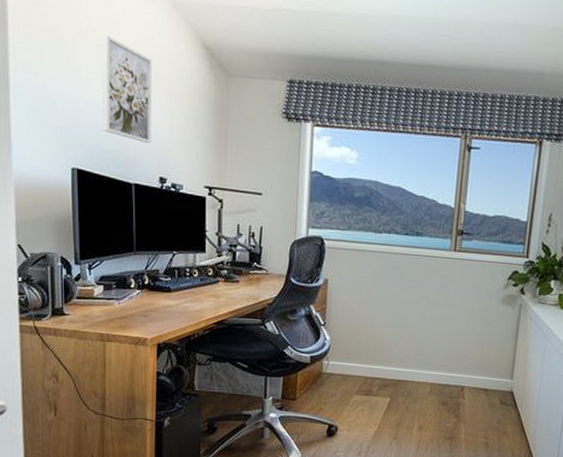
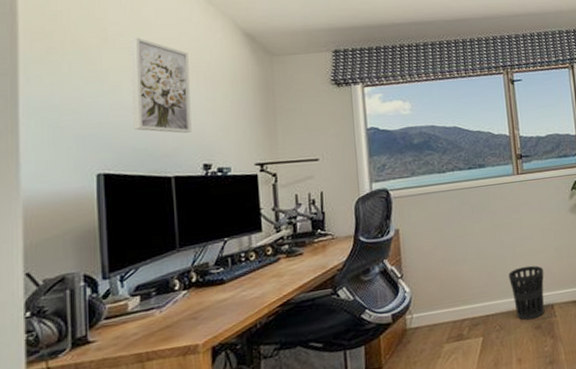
wastebasket: none [425,343,462,396] -> present [508,265,545,321]

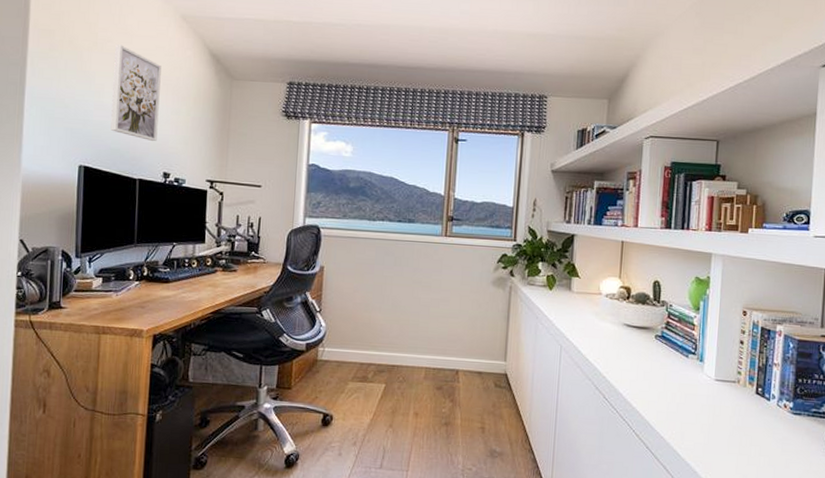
wastebasket: present [508,265,545,321] -> none [419,327,455,380]

